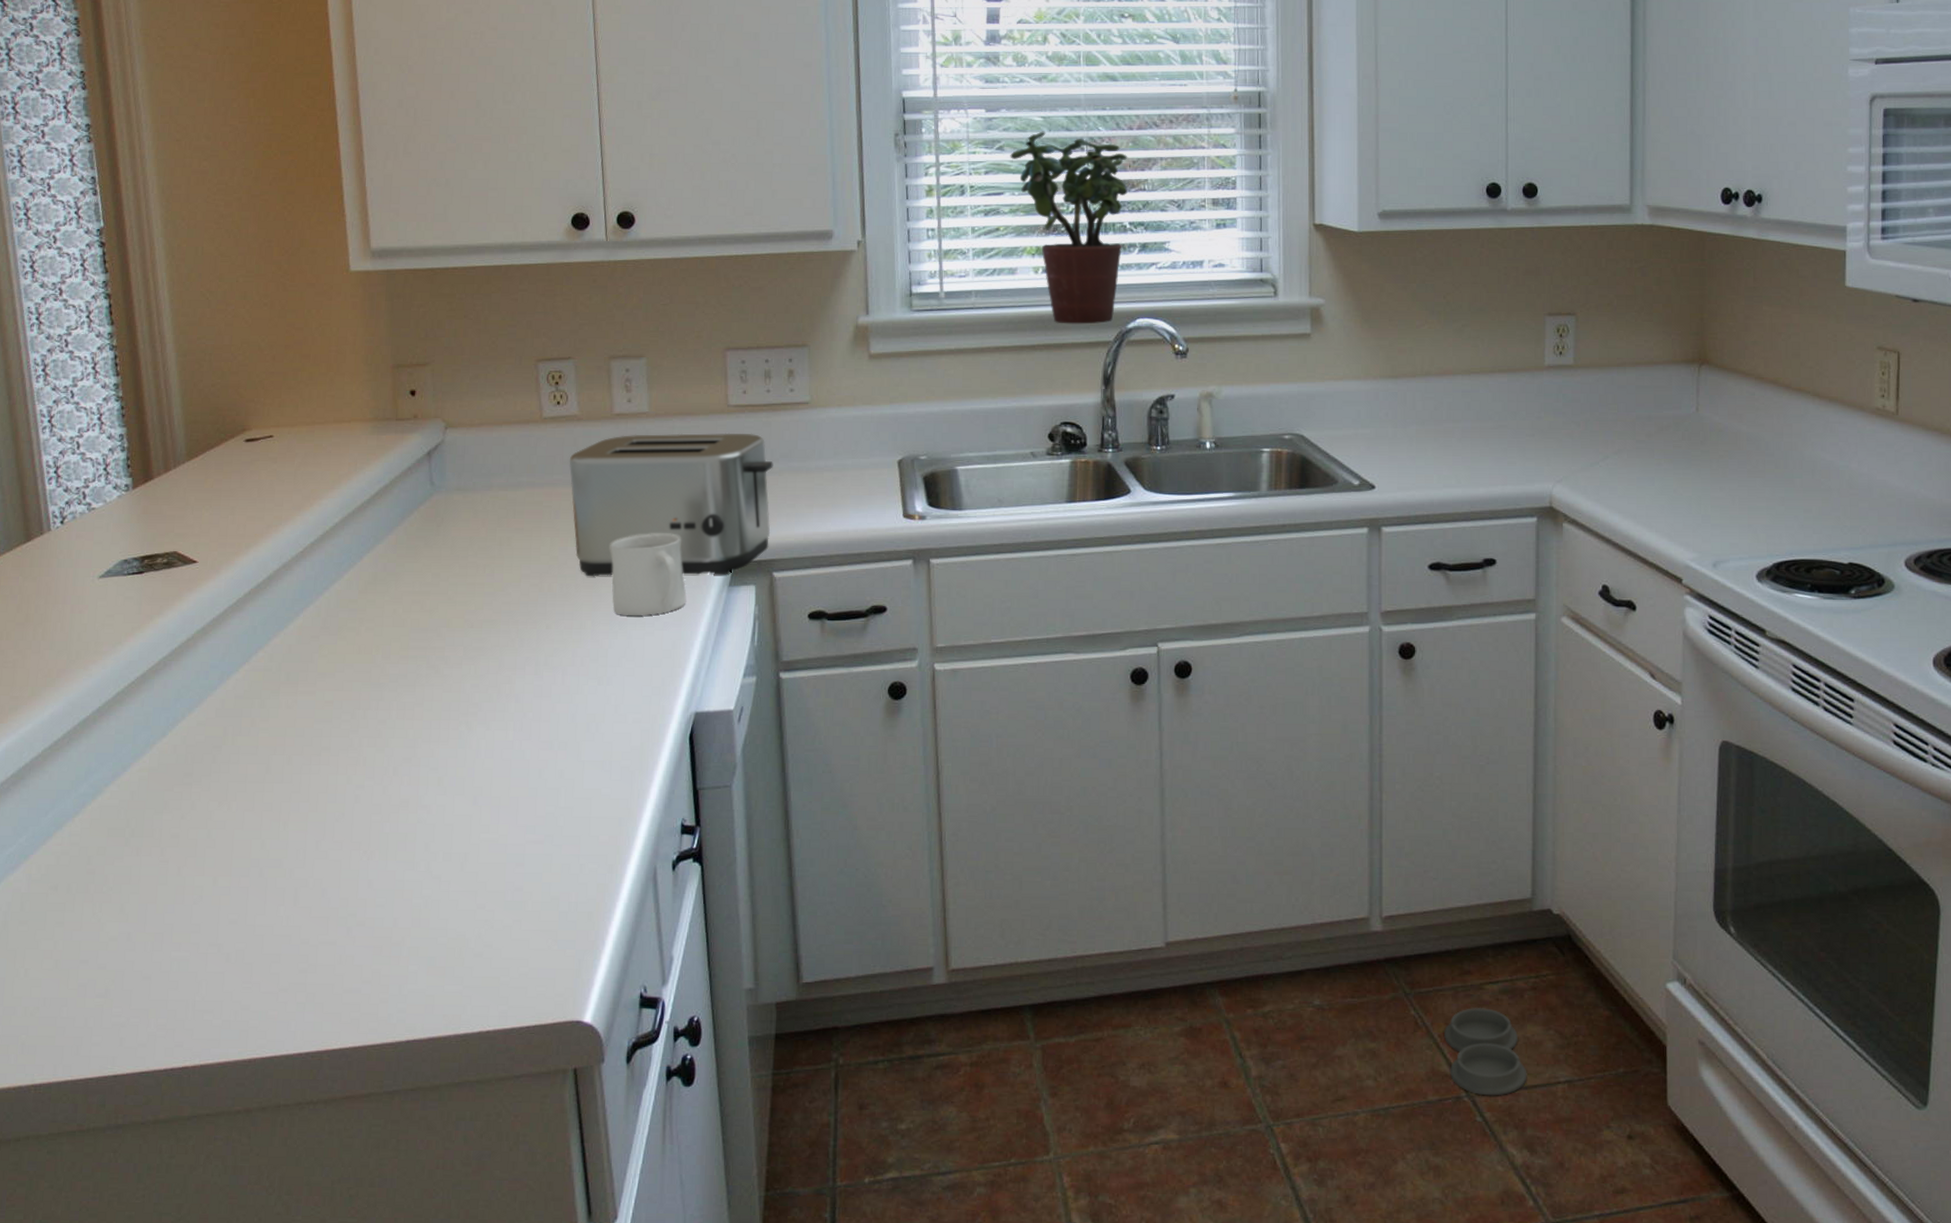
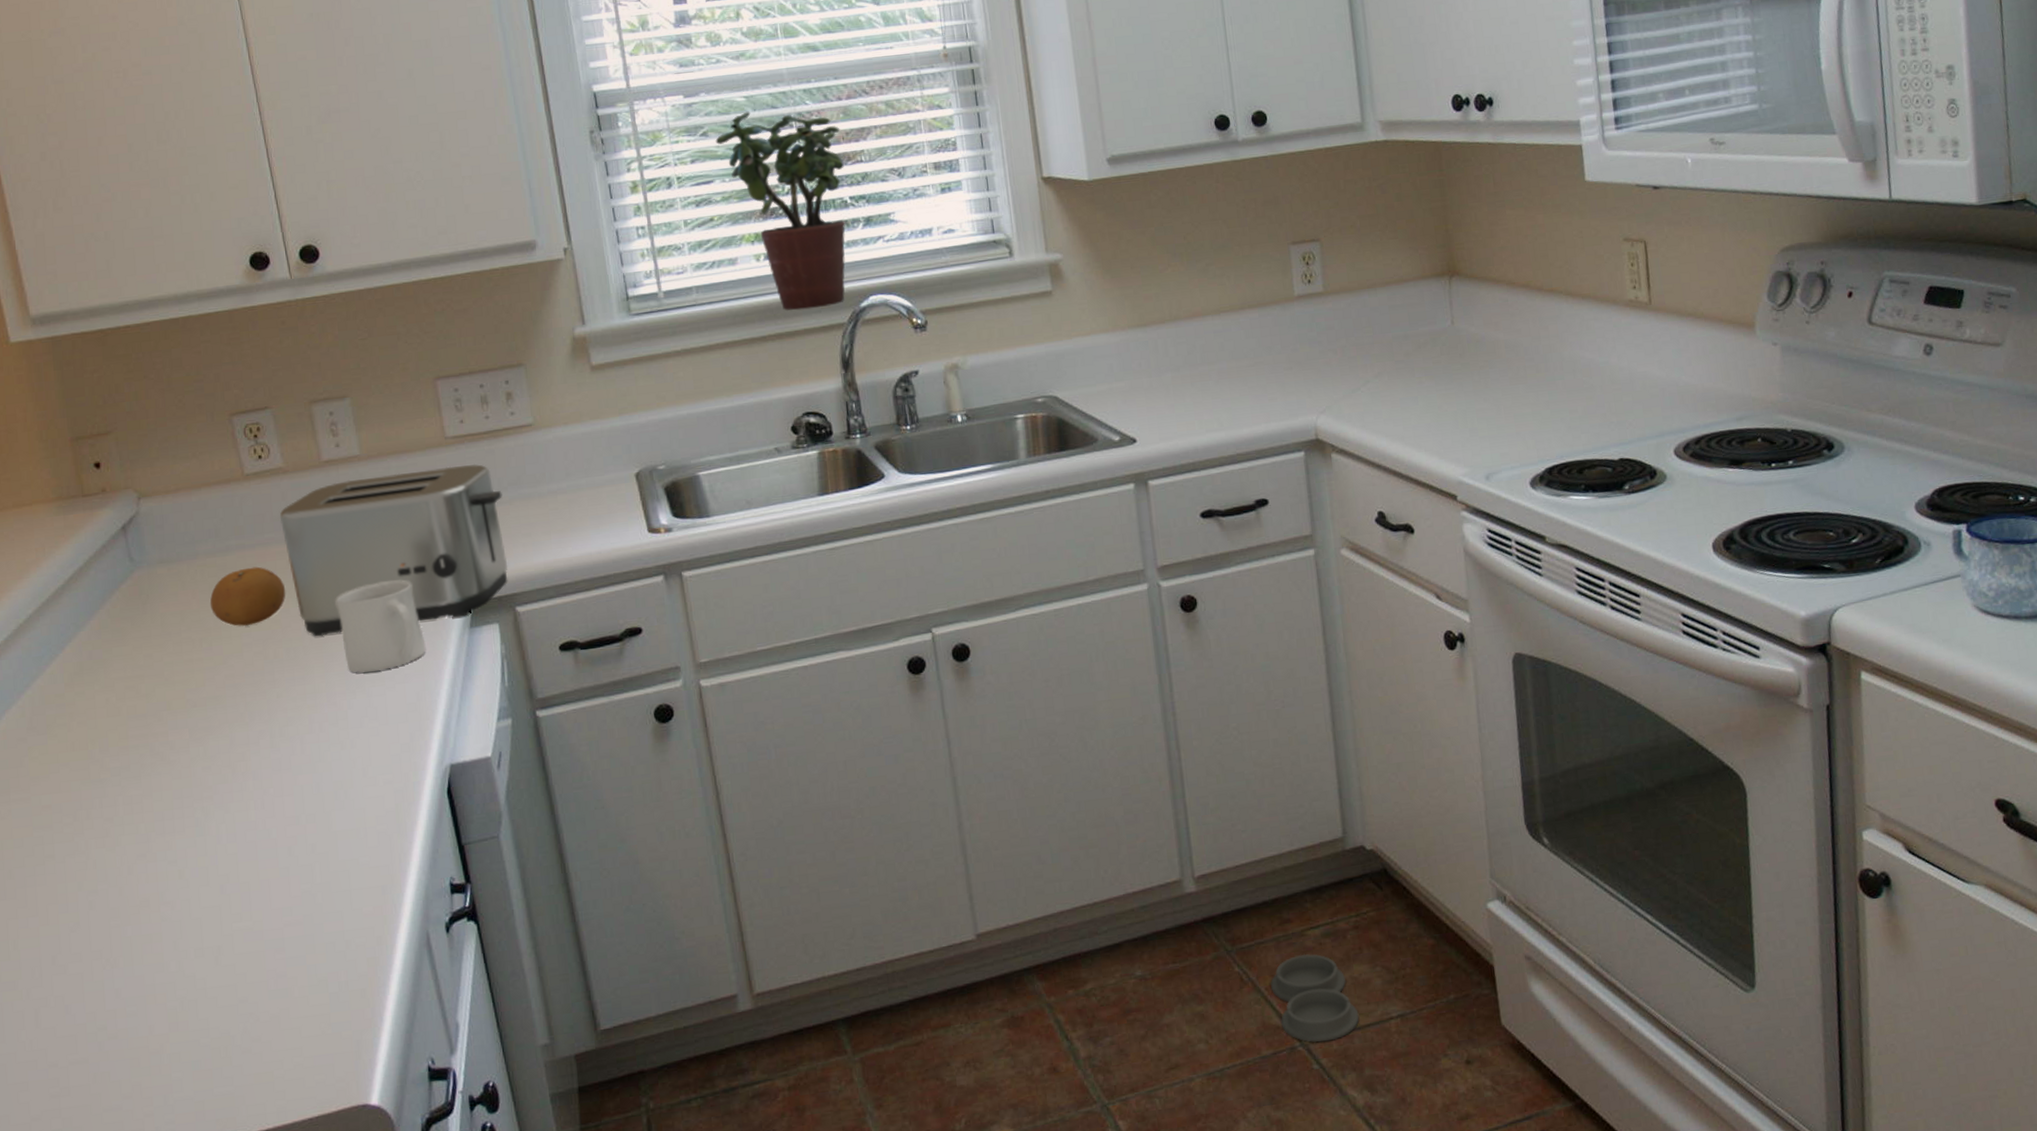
fruit: none [496,504,567,558] -> present [209,566,286,626]

